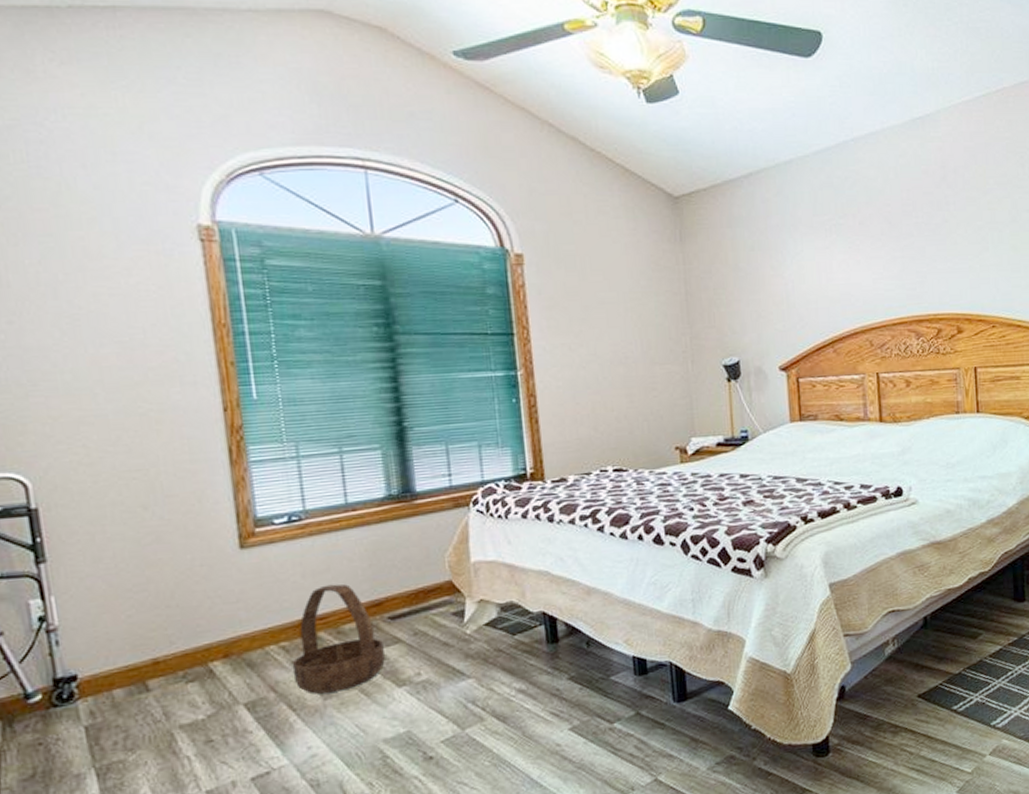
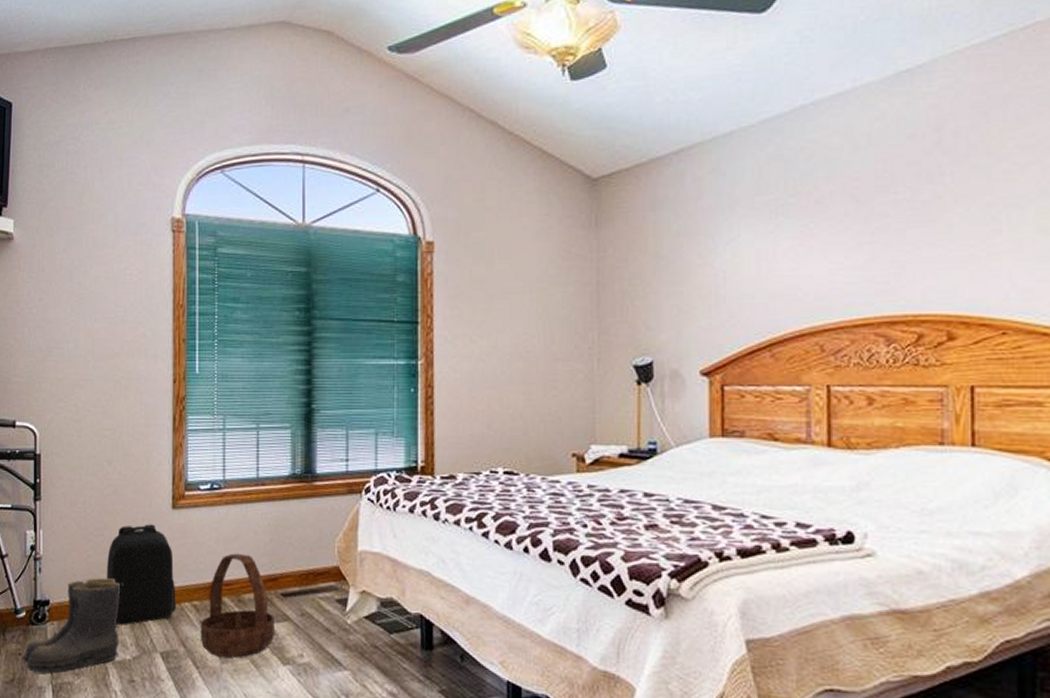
boots: none [43,636,188,761] -> present [22,578,120,673]
backpack: none [156,569,259,685] -> present [106,524,176,625]

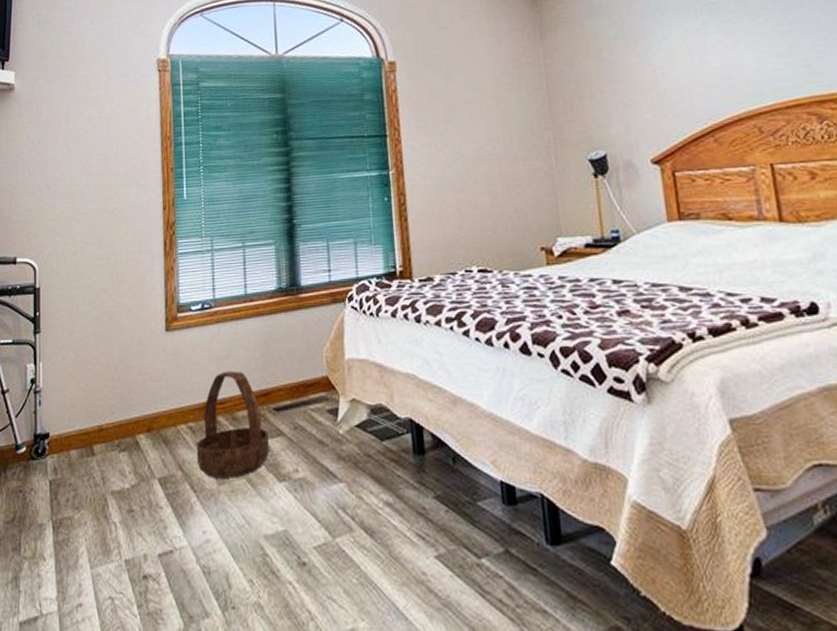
boots: present [22,578,120,673] -> none [22,406,118,510]
backpack: present [106,524,176,625] -> none [104,348,172,453]

